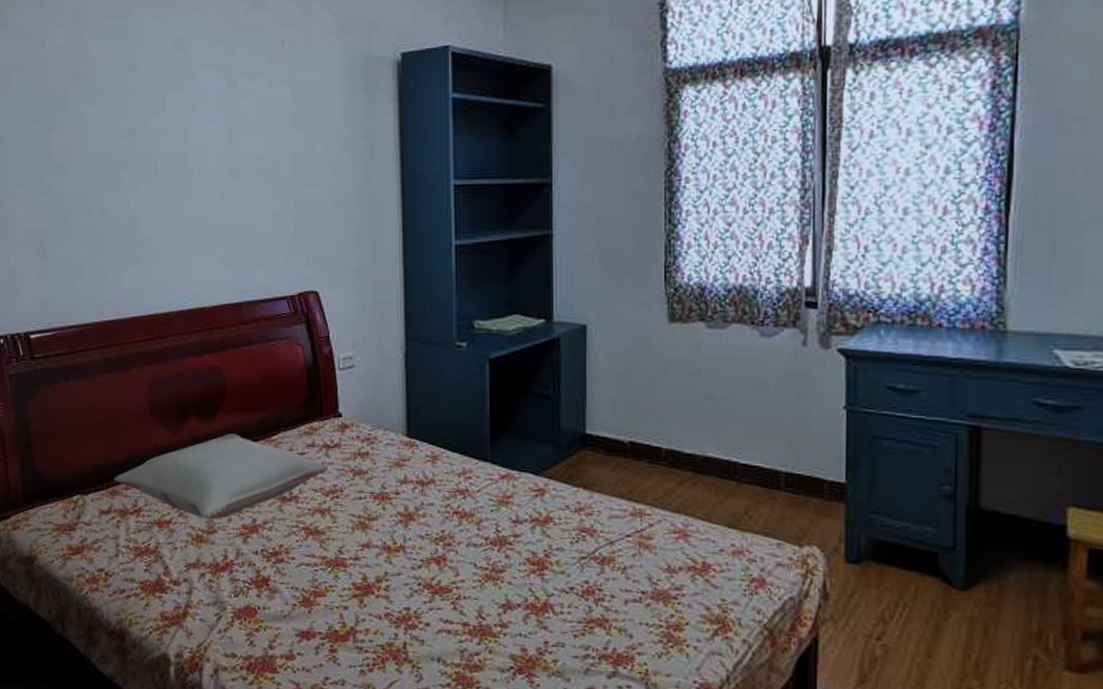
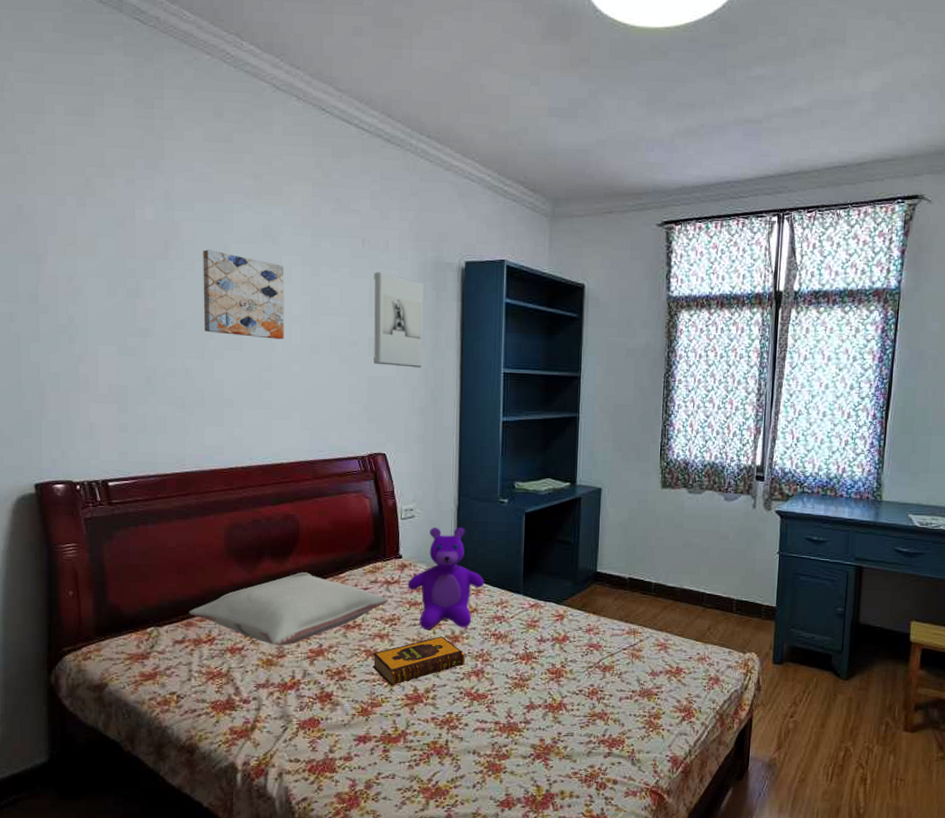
wall art: none [114,71,201,166] -> present [203,249,284,340]
wall sculpture: none [296,76,355,187] -> present [373,272,423,368]
hardback book: none [313,513,422,572] -> present [372,636,465,686]
teddy bear: none [350,378,442,505] -> present [408,527,485,630]

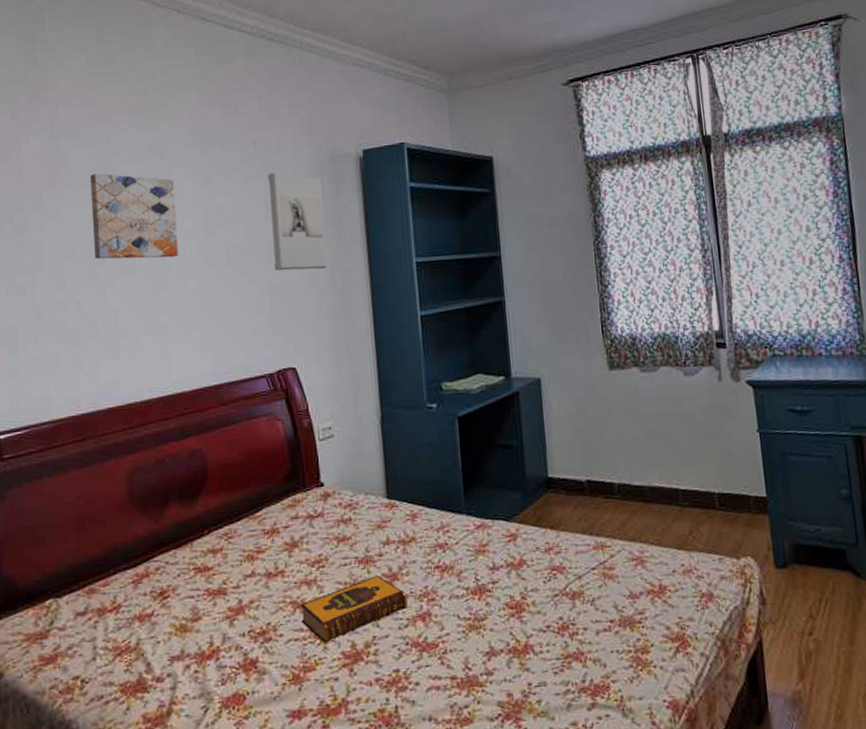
pillow: present [189,572,389,646] -> none [90,515,313,607]
teddy bear: present [408,527,485,630] -> none [333,442,421,570]

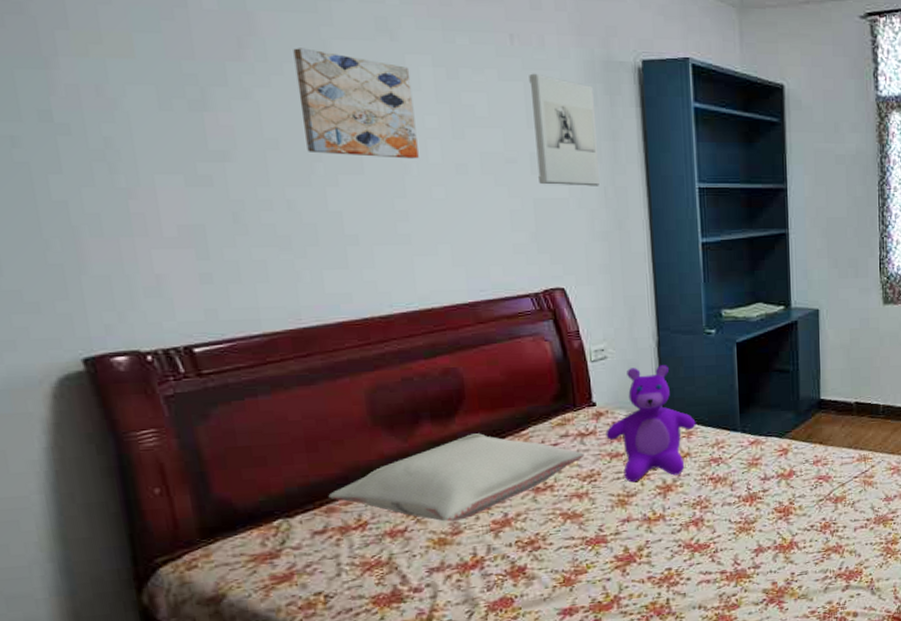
pillow: none [90,515,313,607] -> present [328,433,585,522]
hardback book: present [300,575,408,644] -> none [571,487,681,549]
teddy bear: none [333,442,421,570] -> present [605,365,696,483]

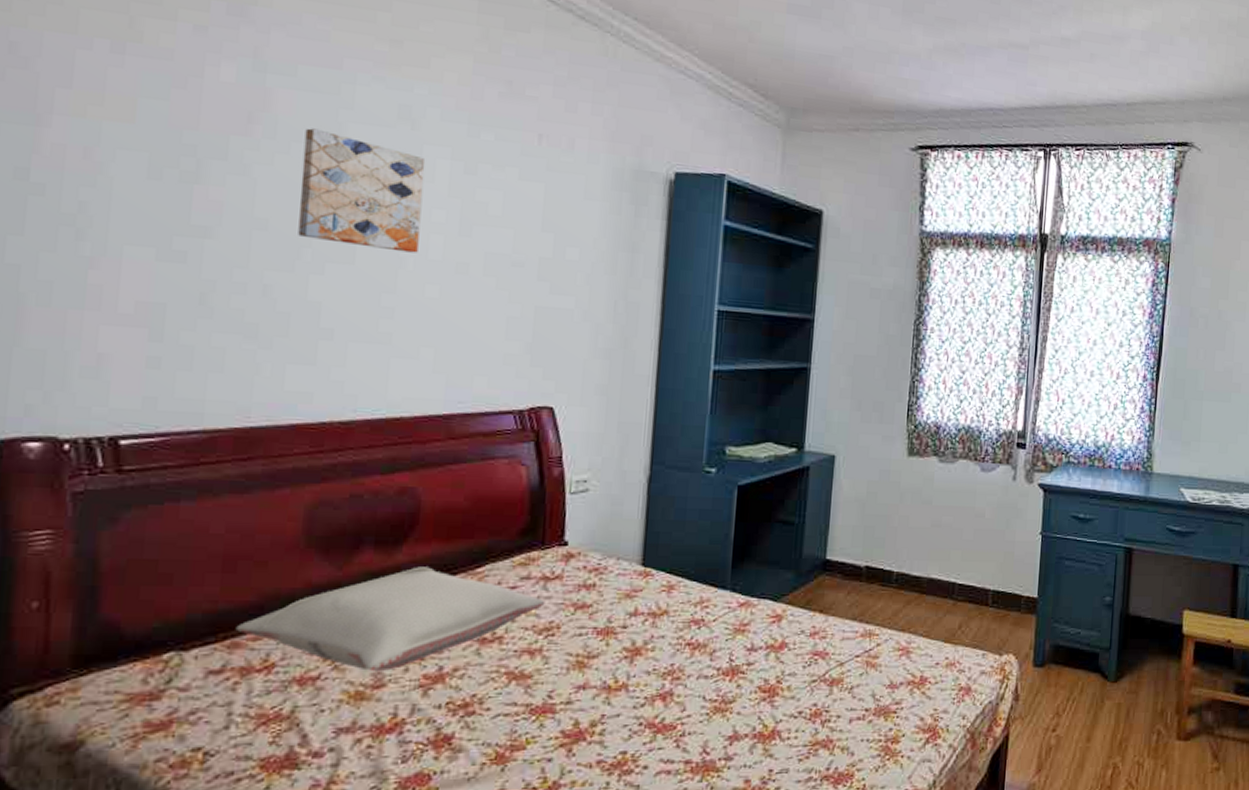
wall sculpture: present [529,73,599,186] -> none [543,175,618,300]
teddy bear: present [605,365,696,483] -> none [573,504,680,641]

